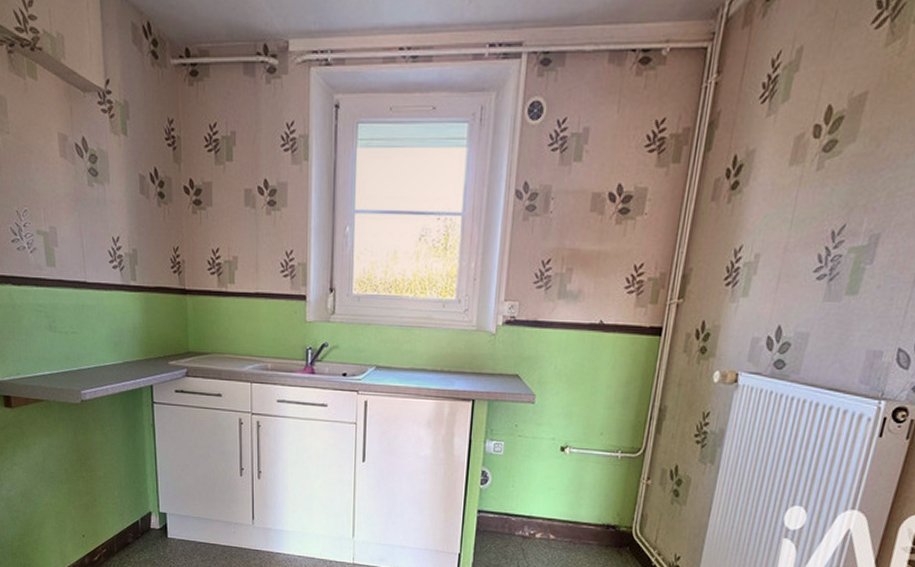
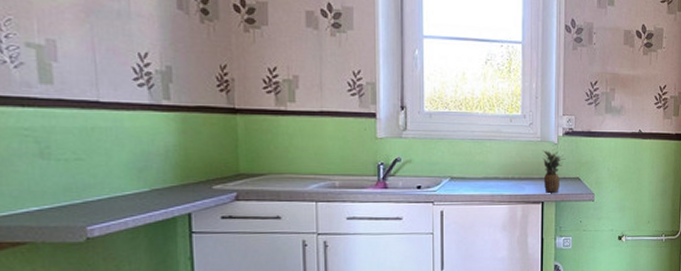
fruit: none [476,340,504,391] -> present [542,150,566,193]

